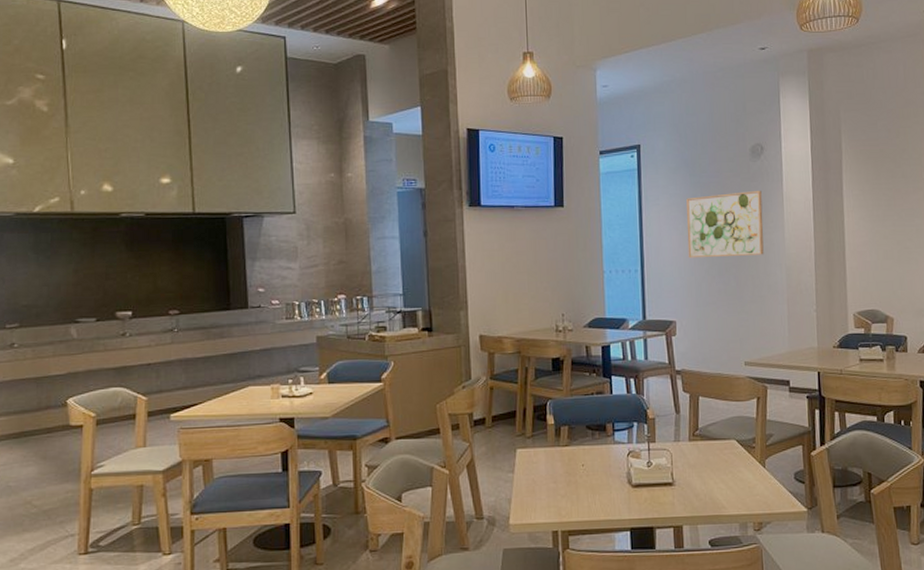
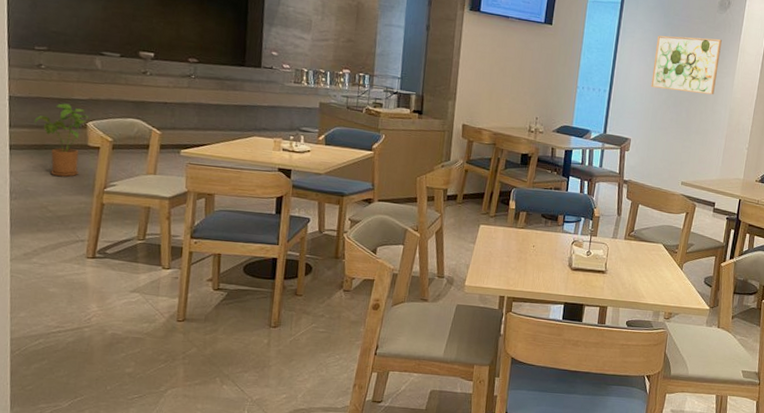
house plant: none [11,382,69,466] -> present [34,103,89,177]

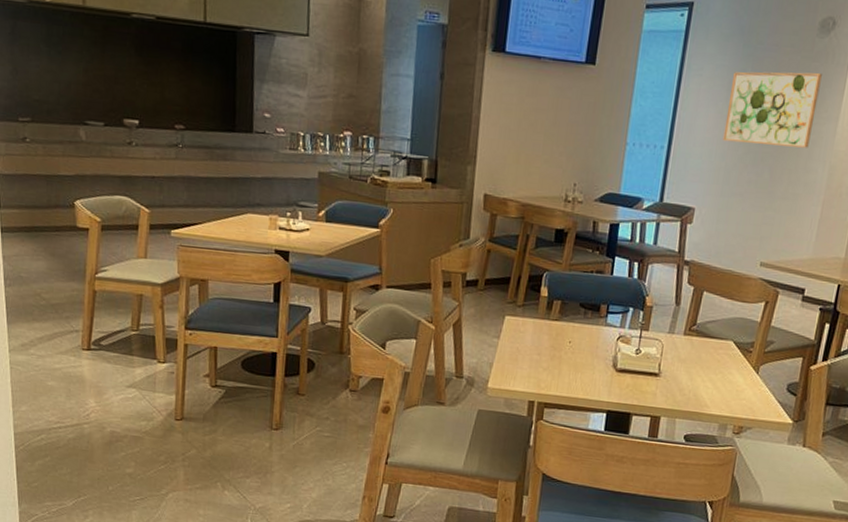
house plant: present [34,103,89,177] -> none [23,180,77,262]

